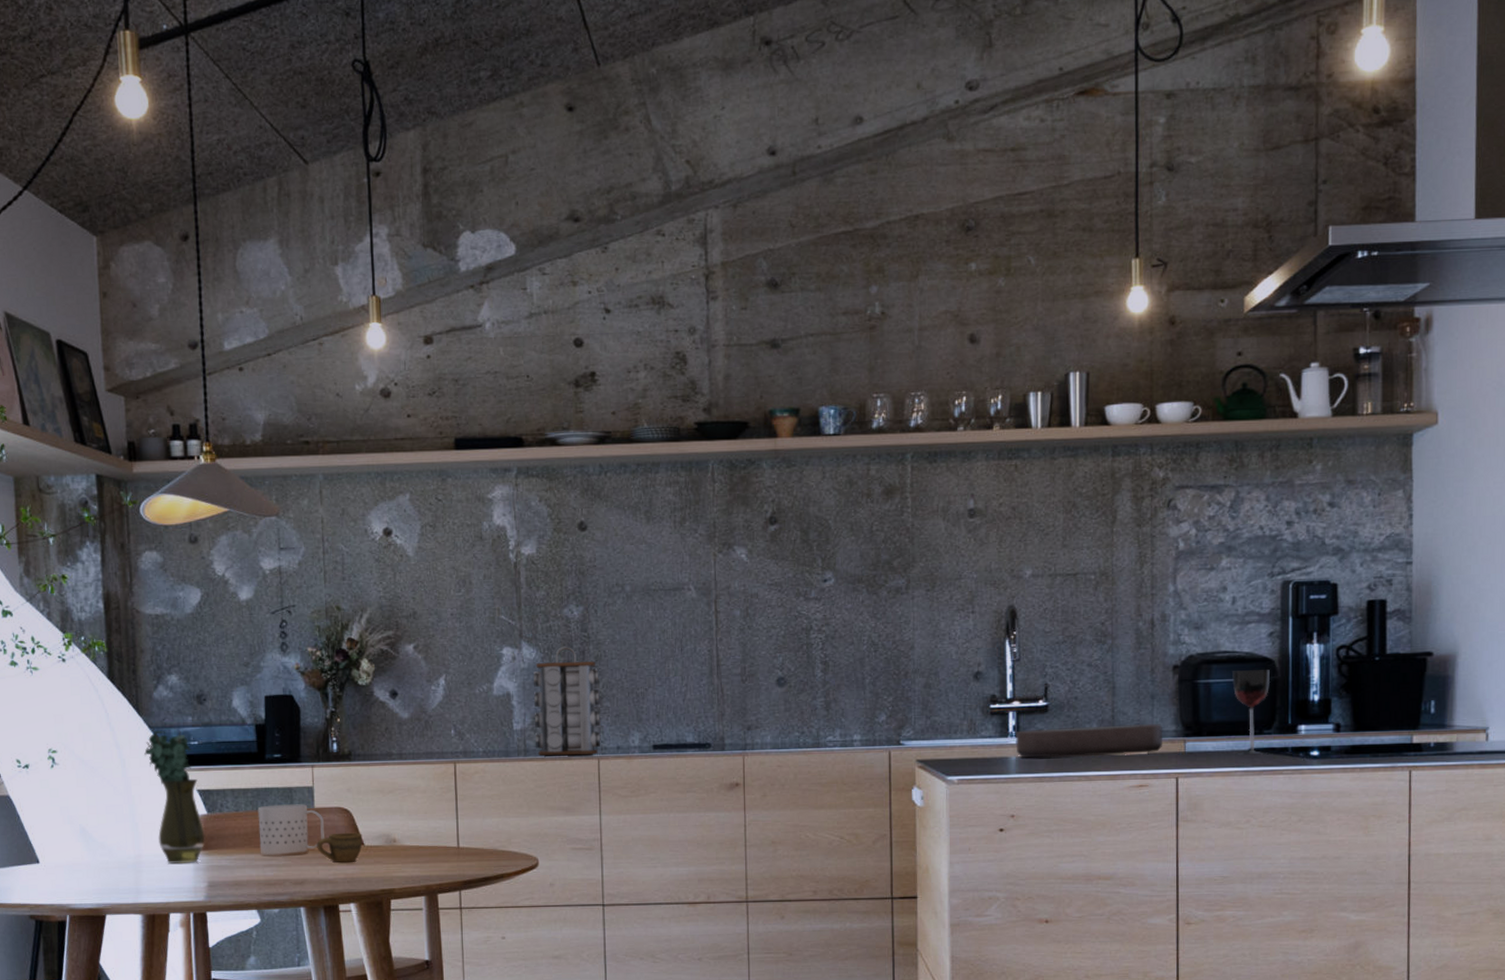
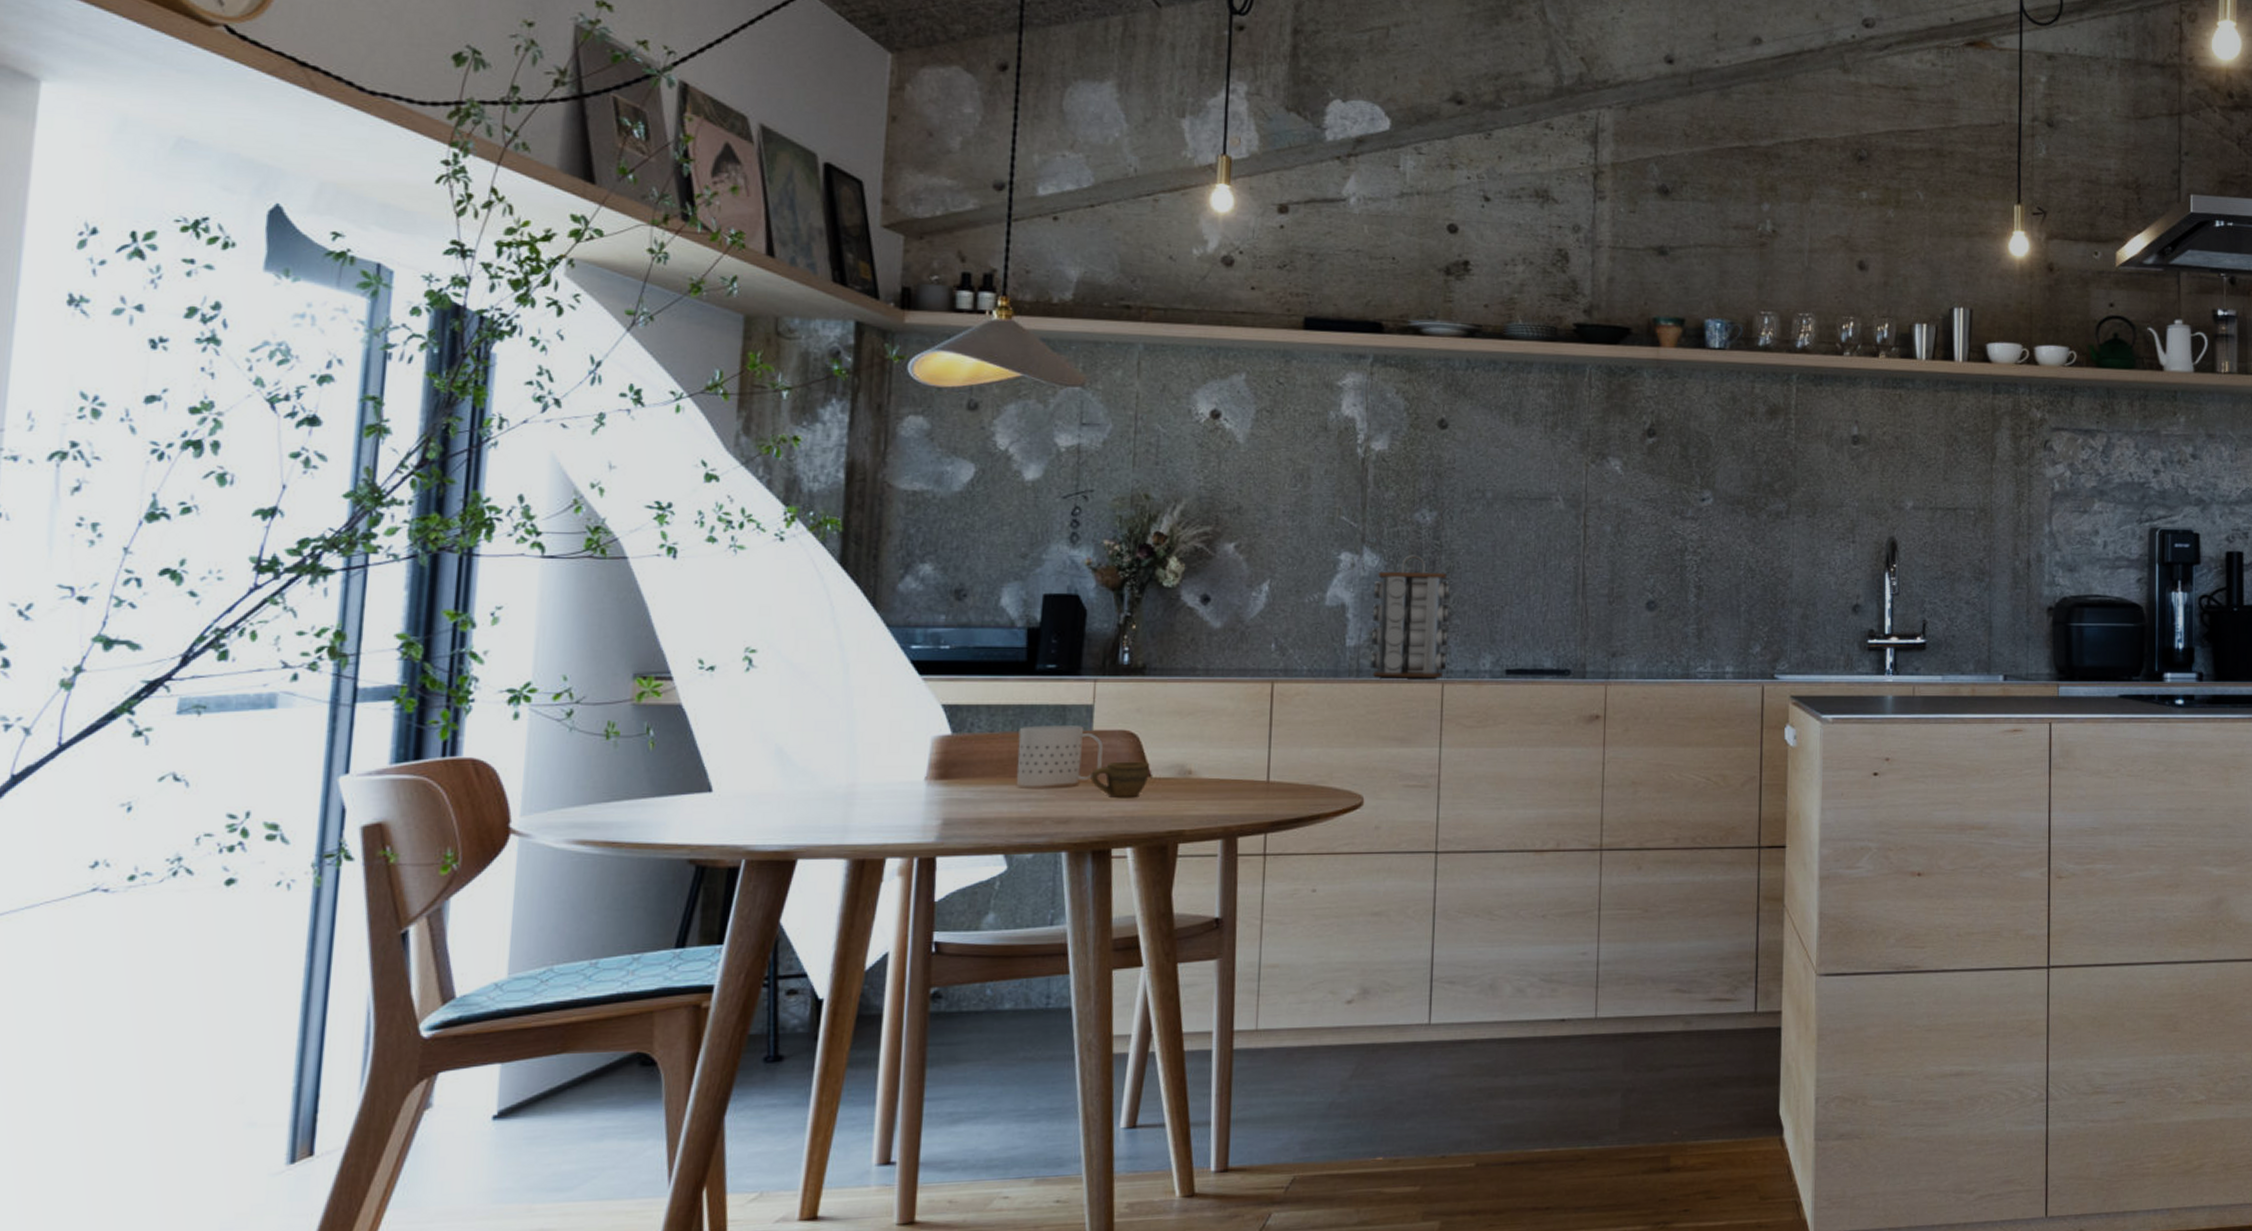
vase: present [144,727,205,864] -> none [876,625,946,795]
bowl: present [1016,723,1163,758] -> none [1892,665,2038,698]
wineglass: present [1232,670,1270,756] -> none [2103,615,2138,702]

